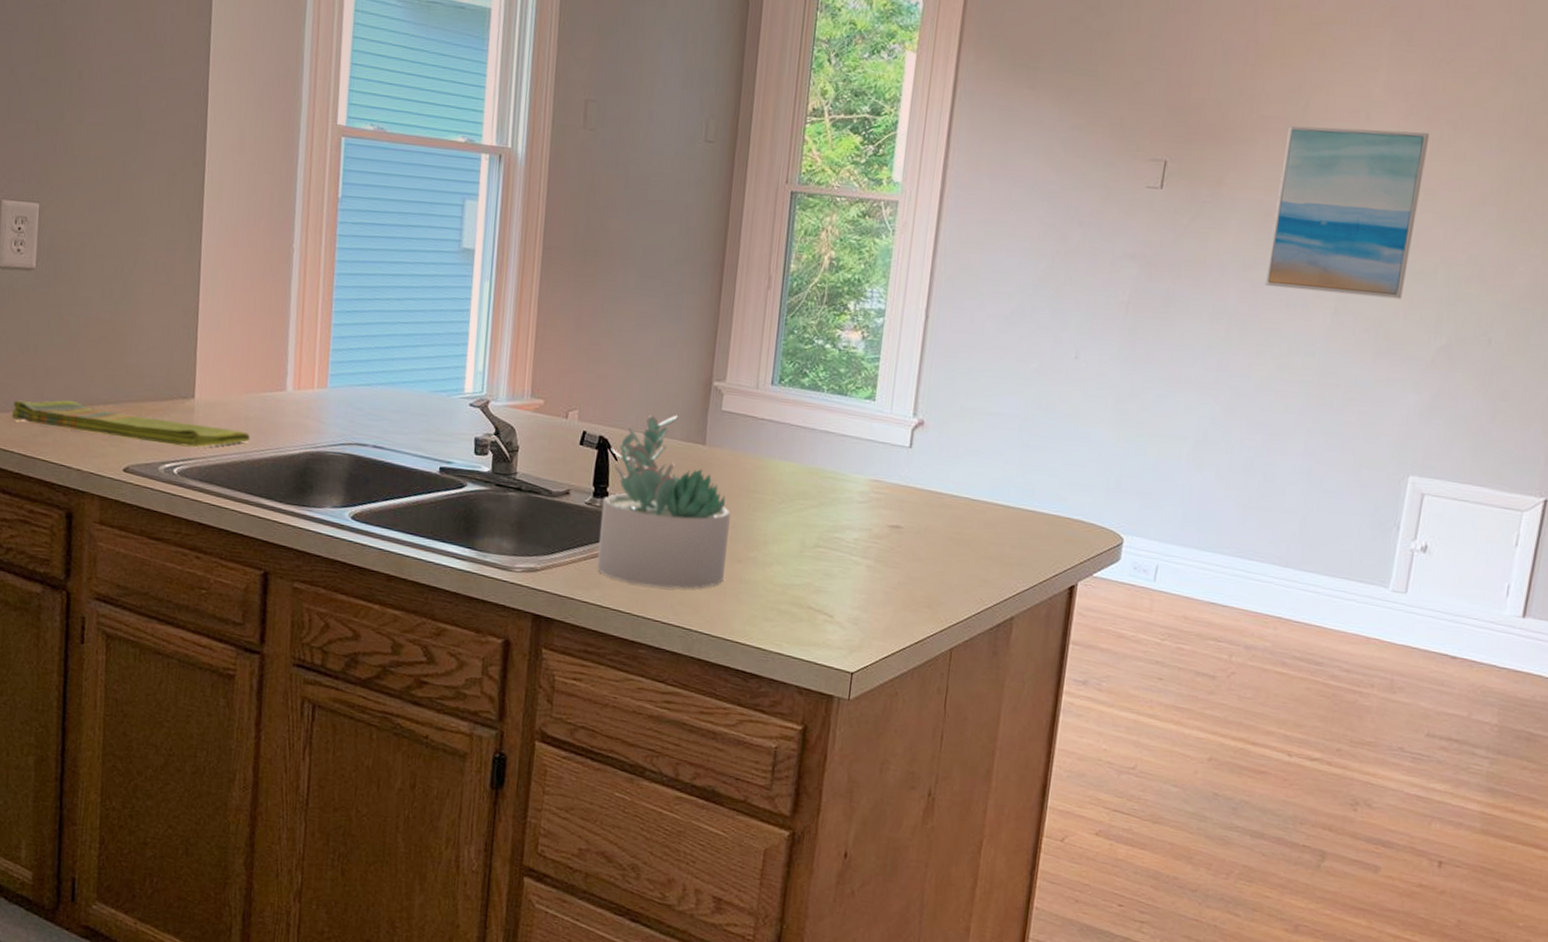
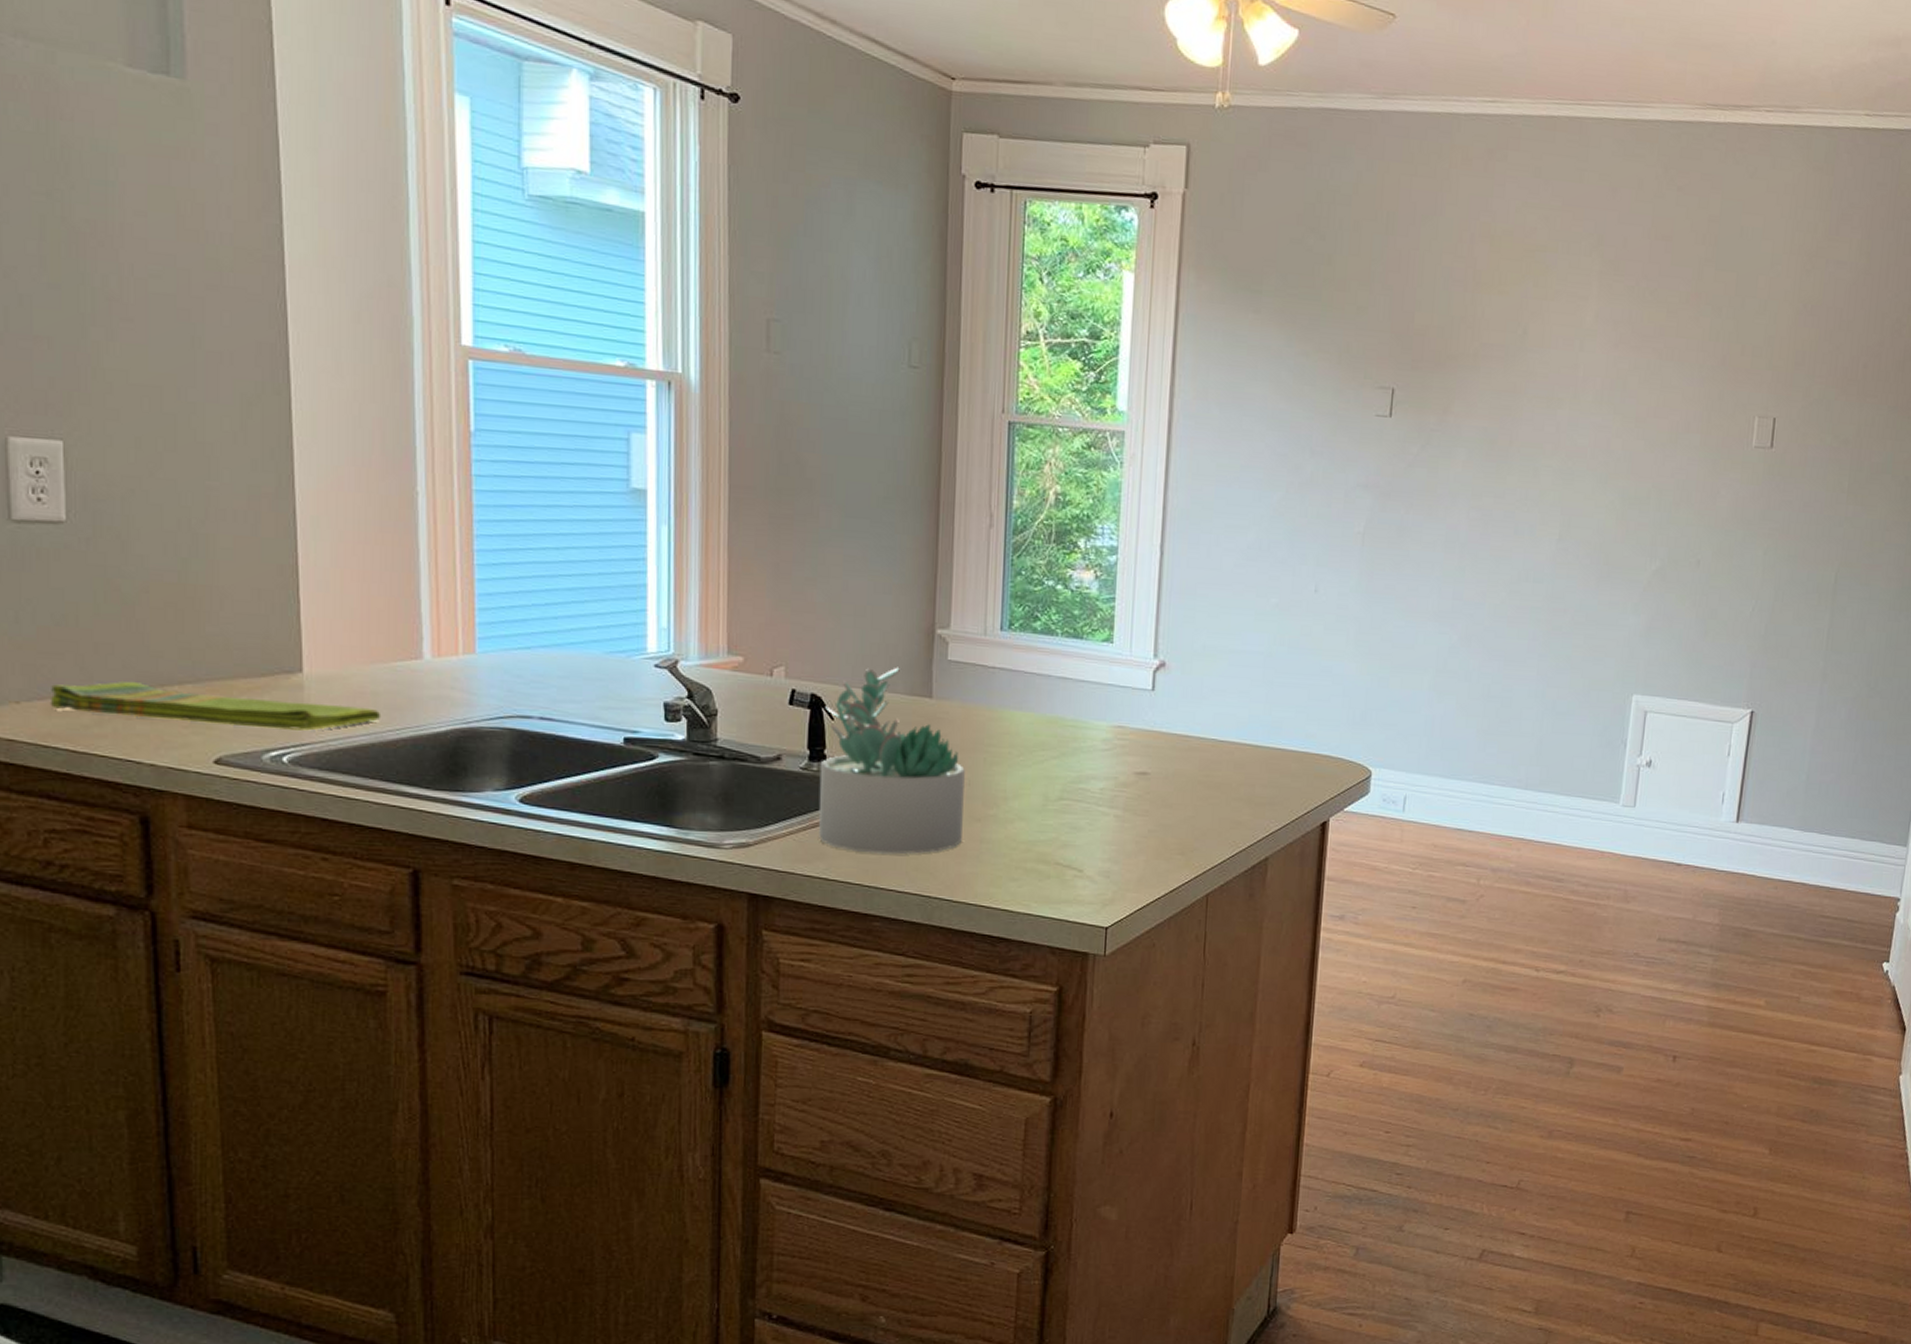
wall art: present [1264,125,1430,300] -> none [1493,353,1638,525]

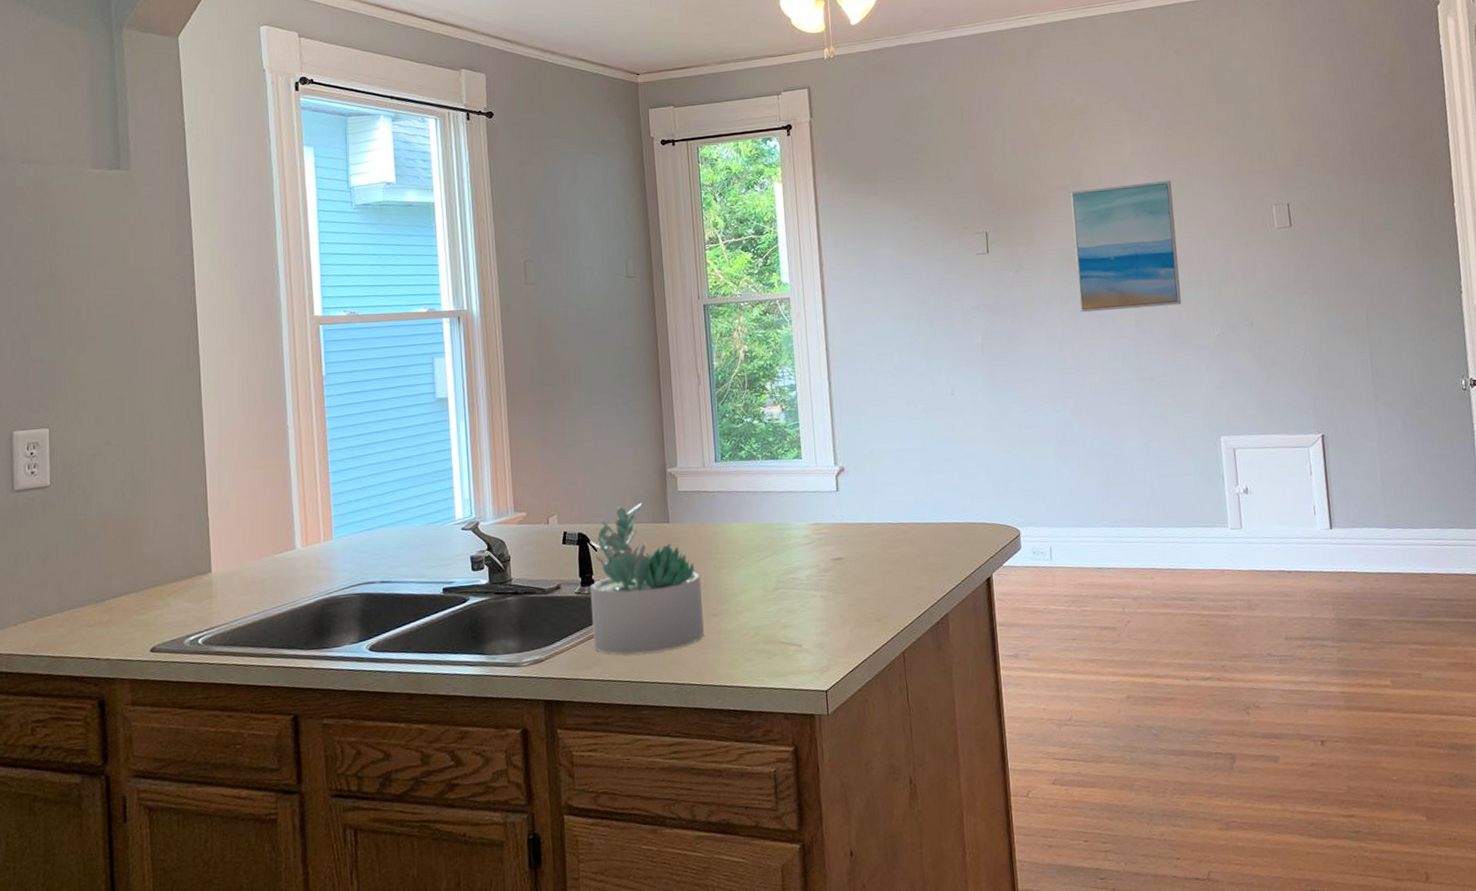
dish towel: present [50,681,381,731] -> none [37,592,268,626]
wall art: none [1493,353,1638,525] -> present [1070,180,1182,313]

